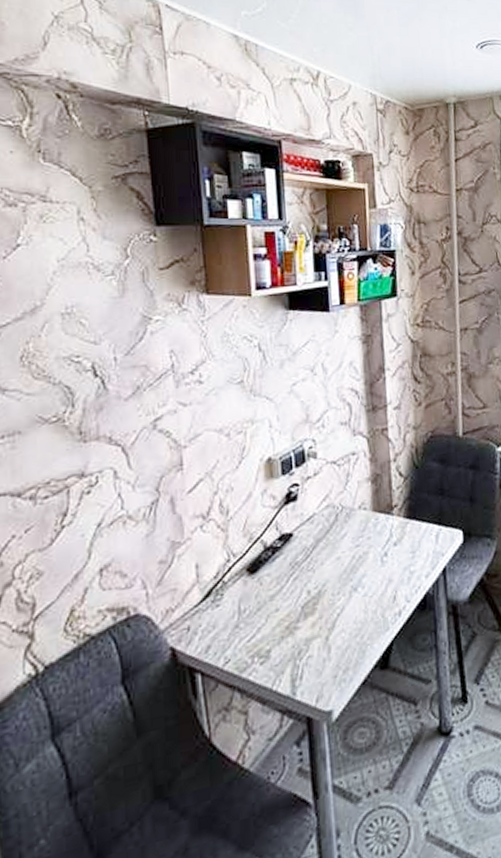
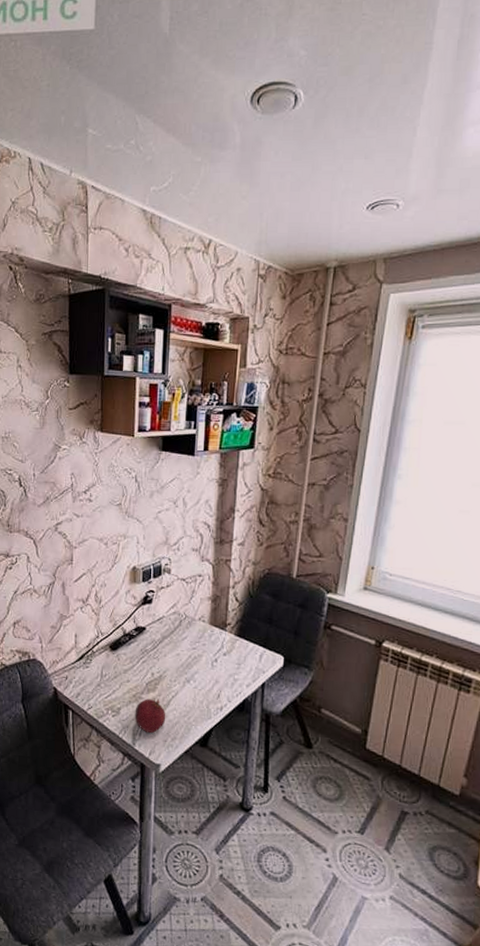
fruit: none [290,622,333,673] -> present [134,698,166,734]

